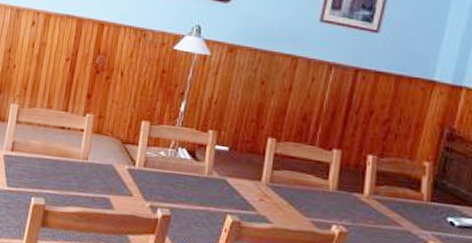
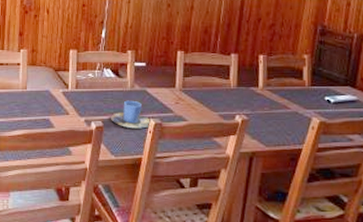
cup: none [181,188,229,225] -> present [111,100,152,129]

